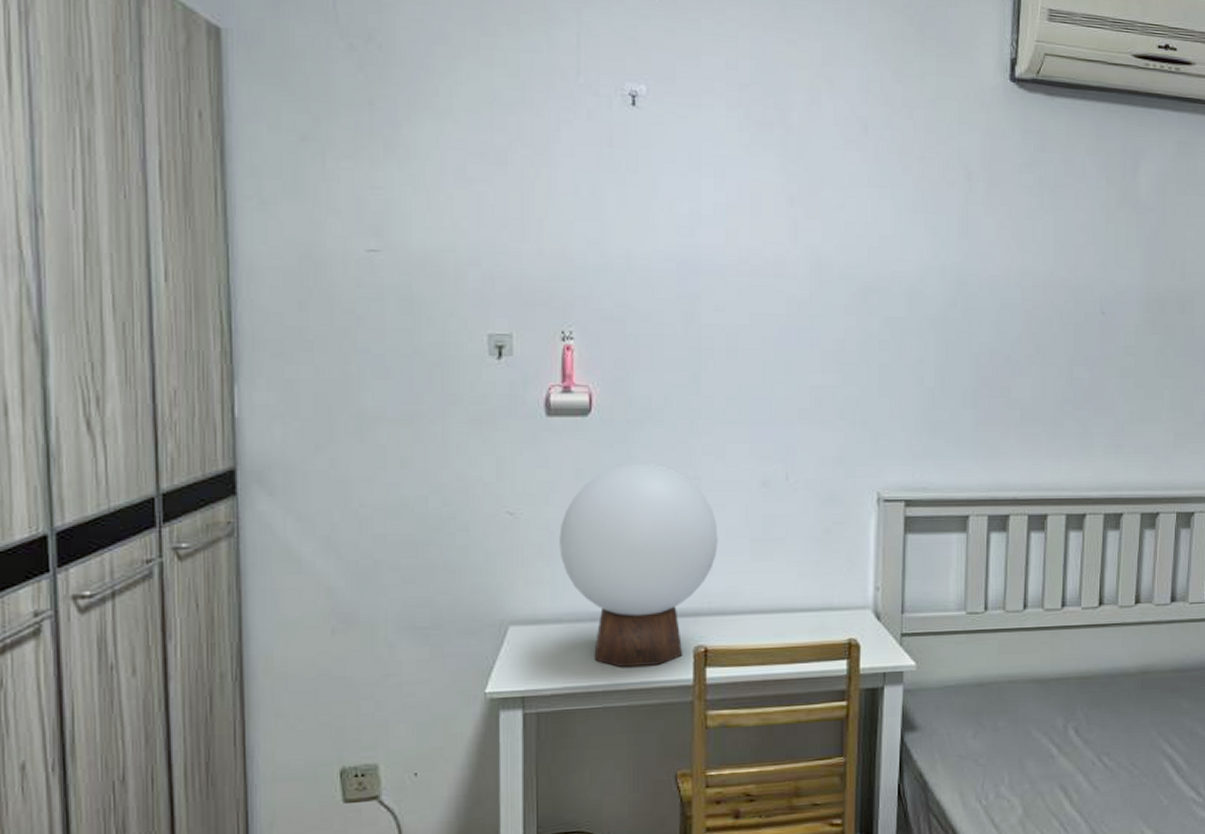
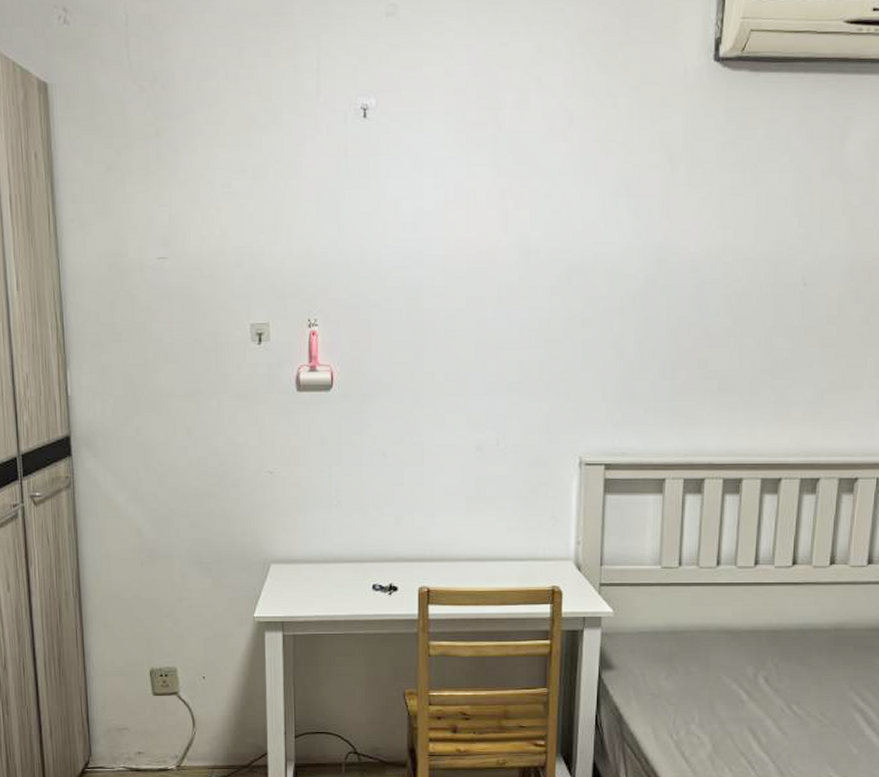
table lamp: present [559,463,718,668] -> none [309,431,439,602]

